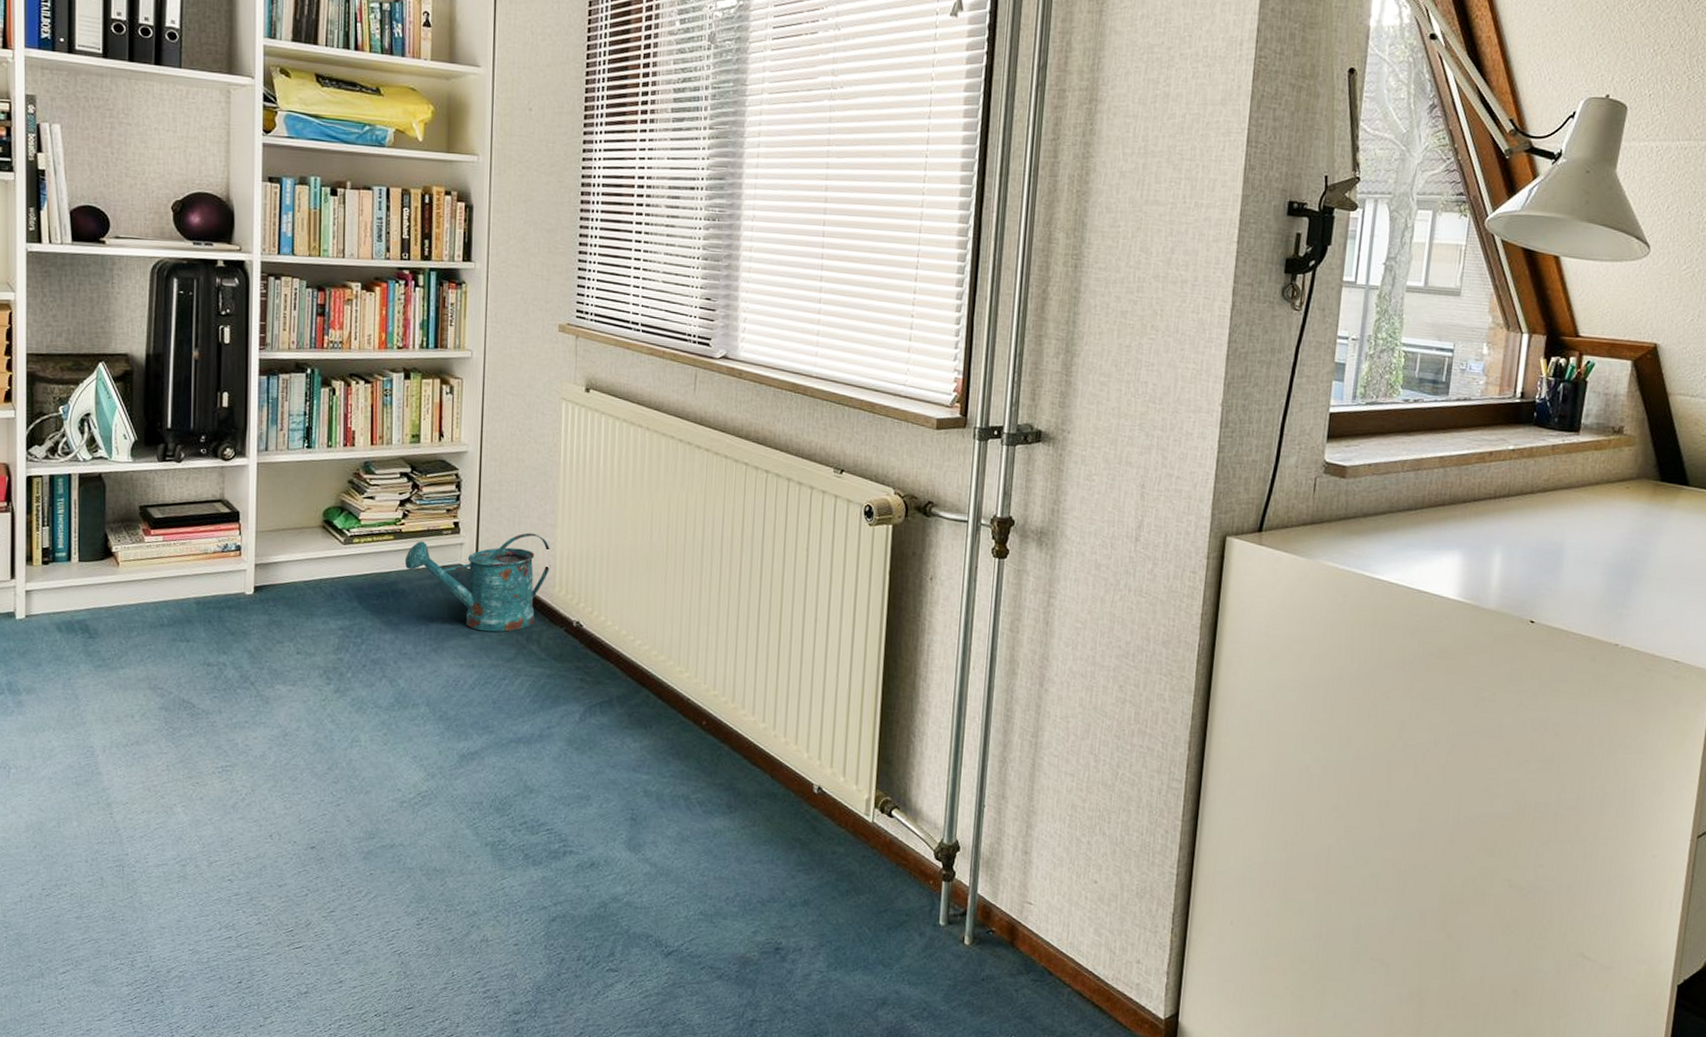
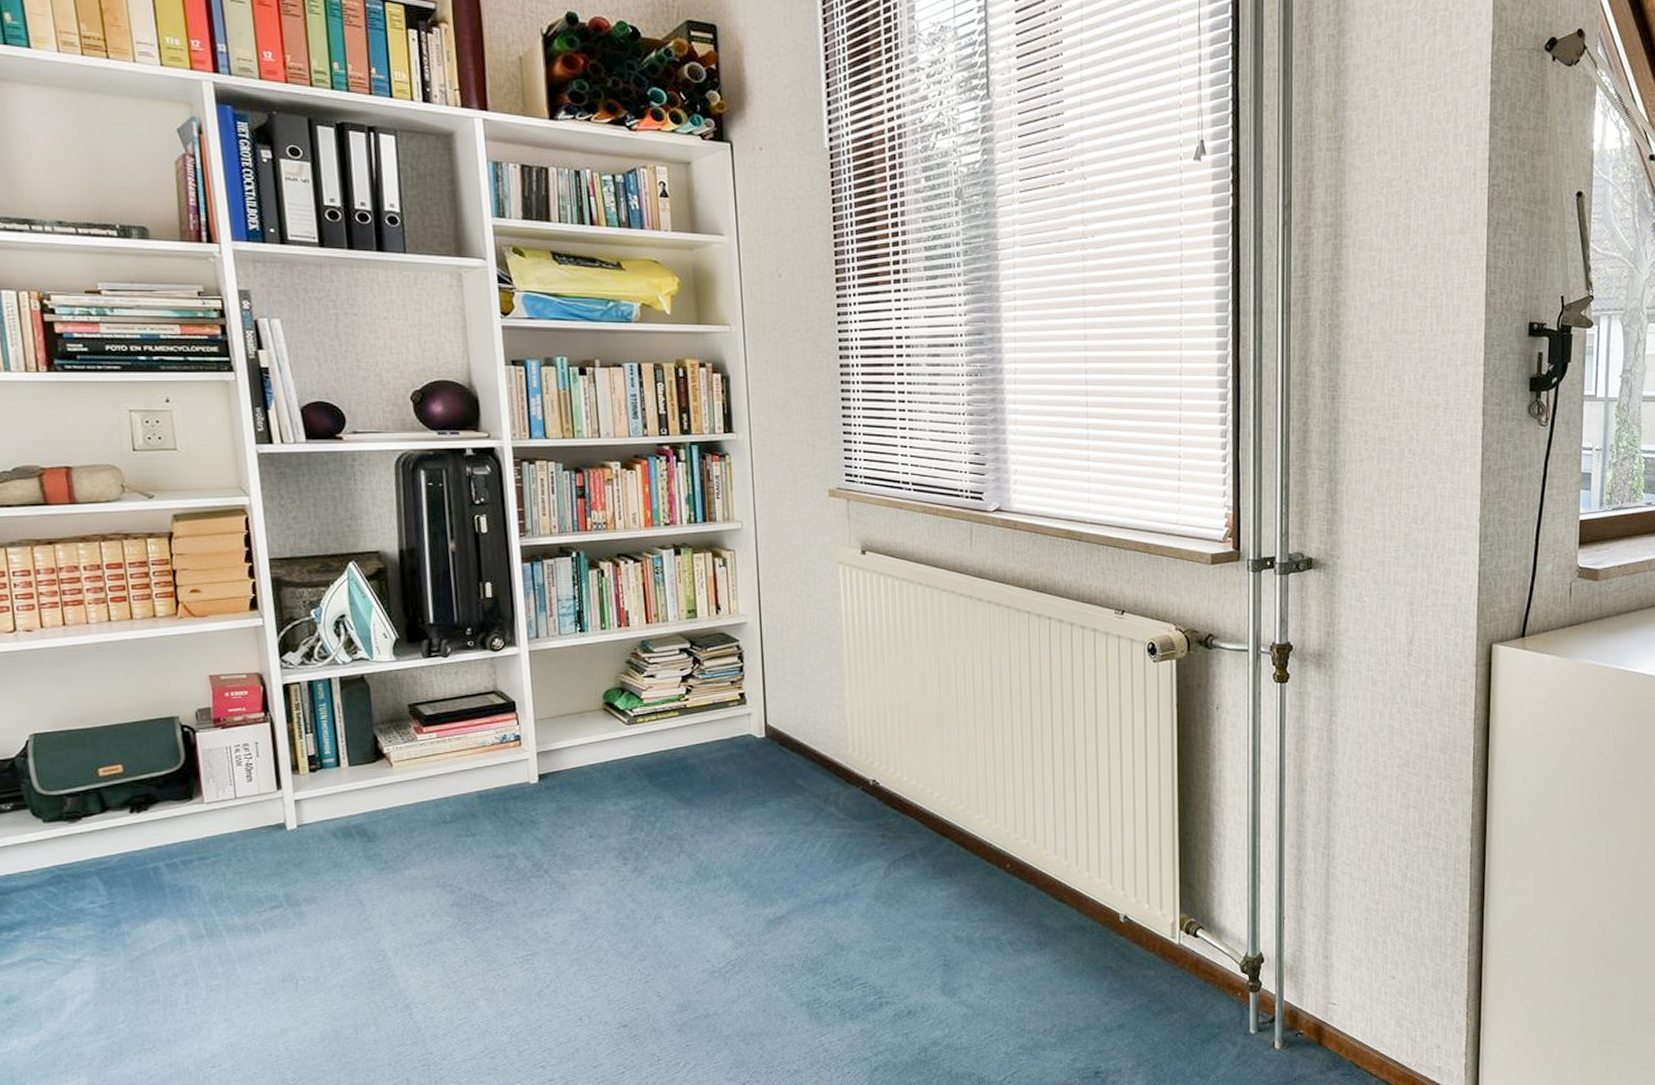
watering can: present [404,532,551,632] -> none [692,697,842,798]

